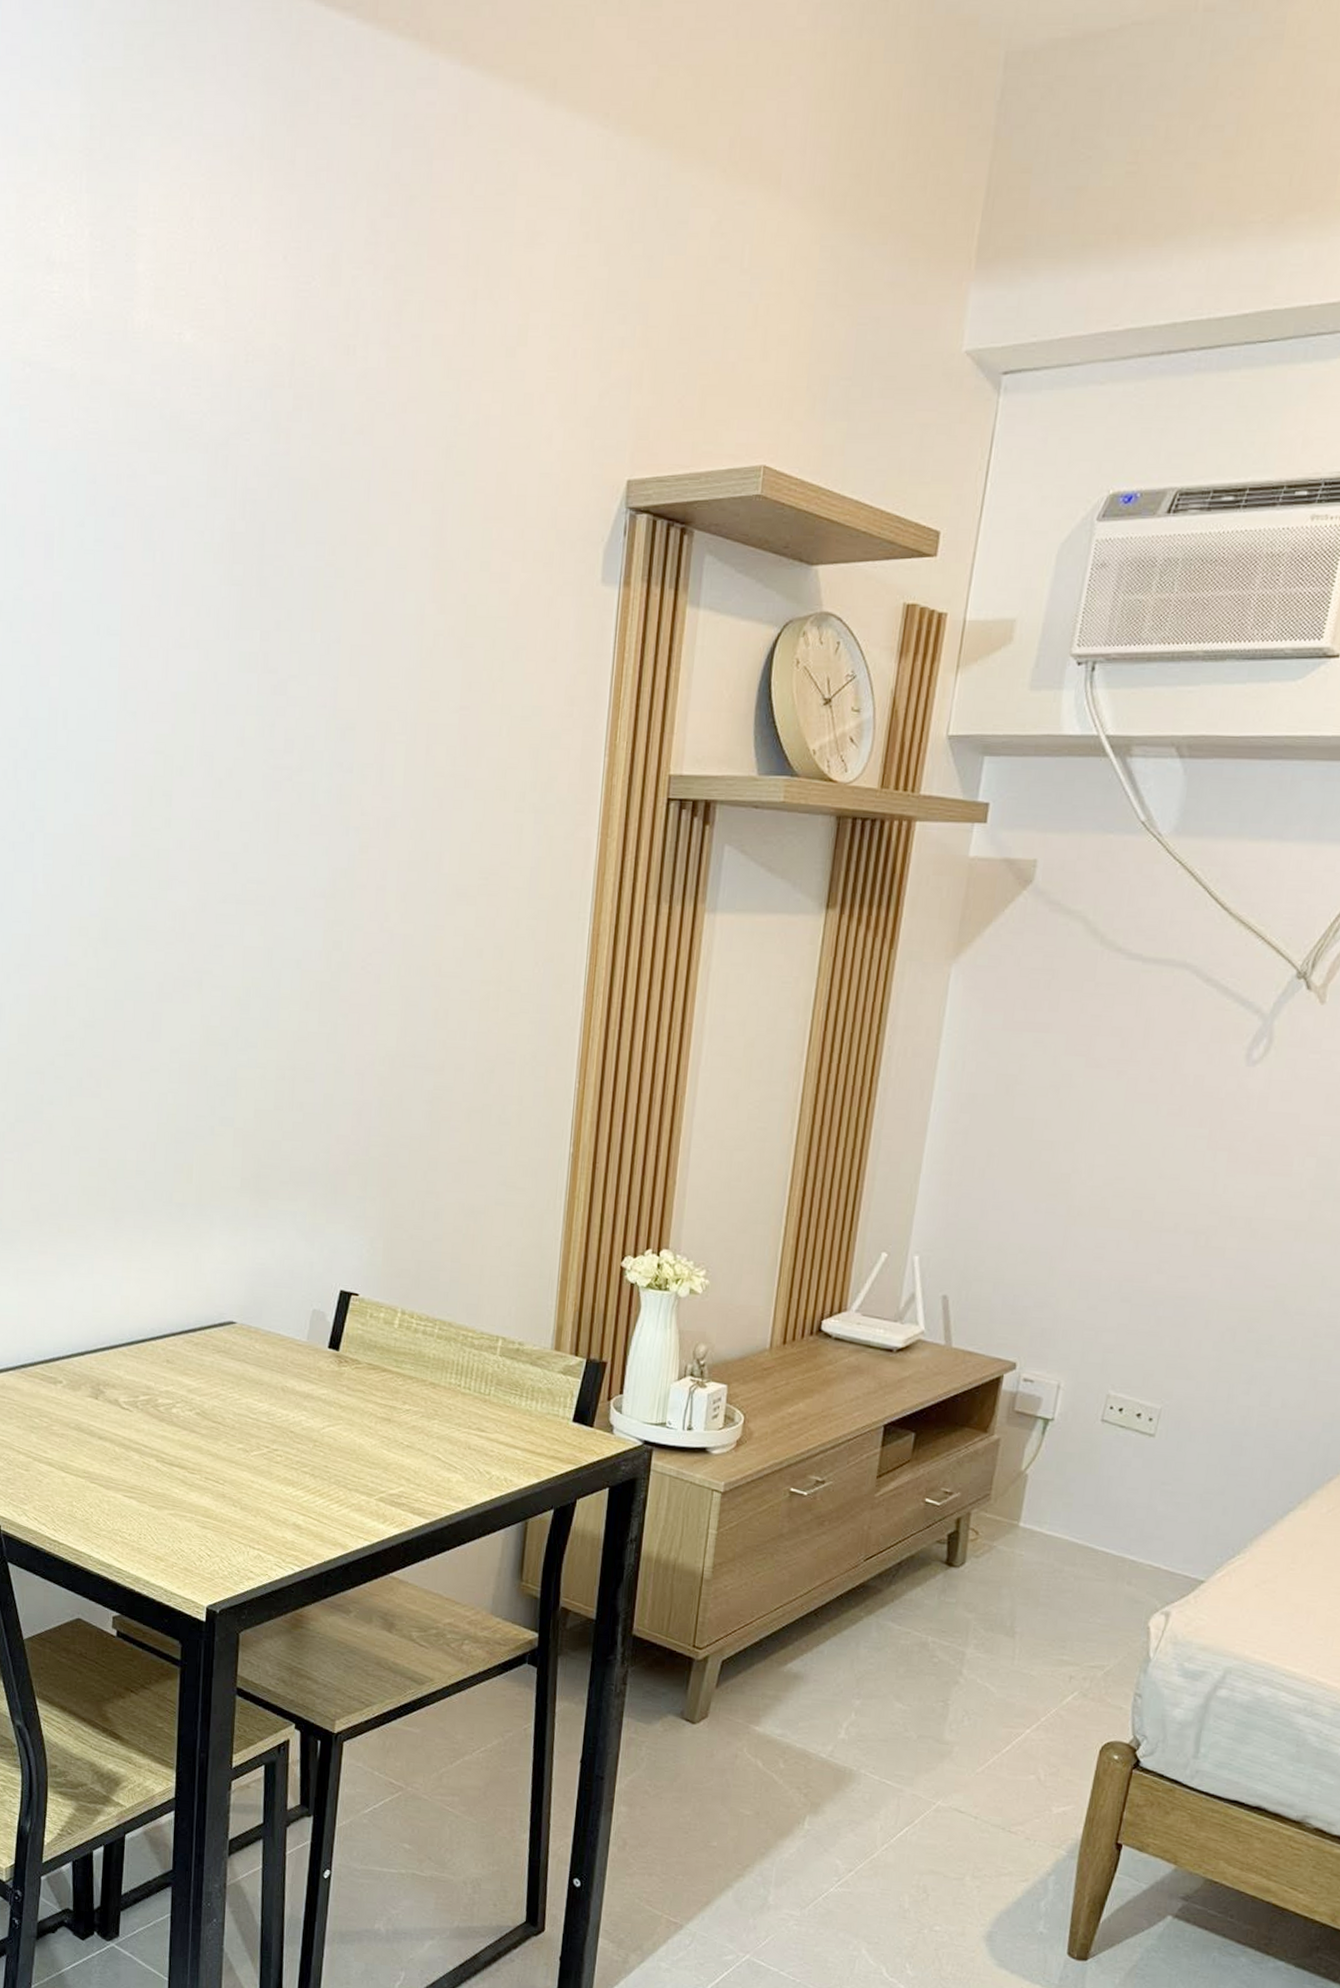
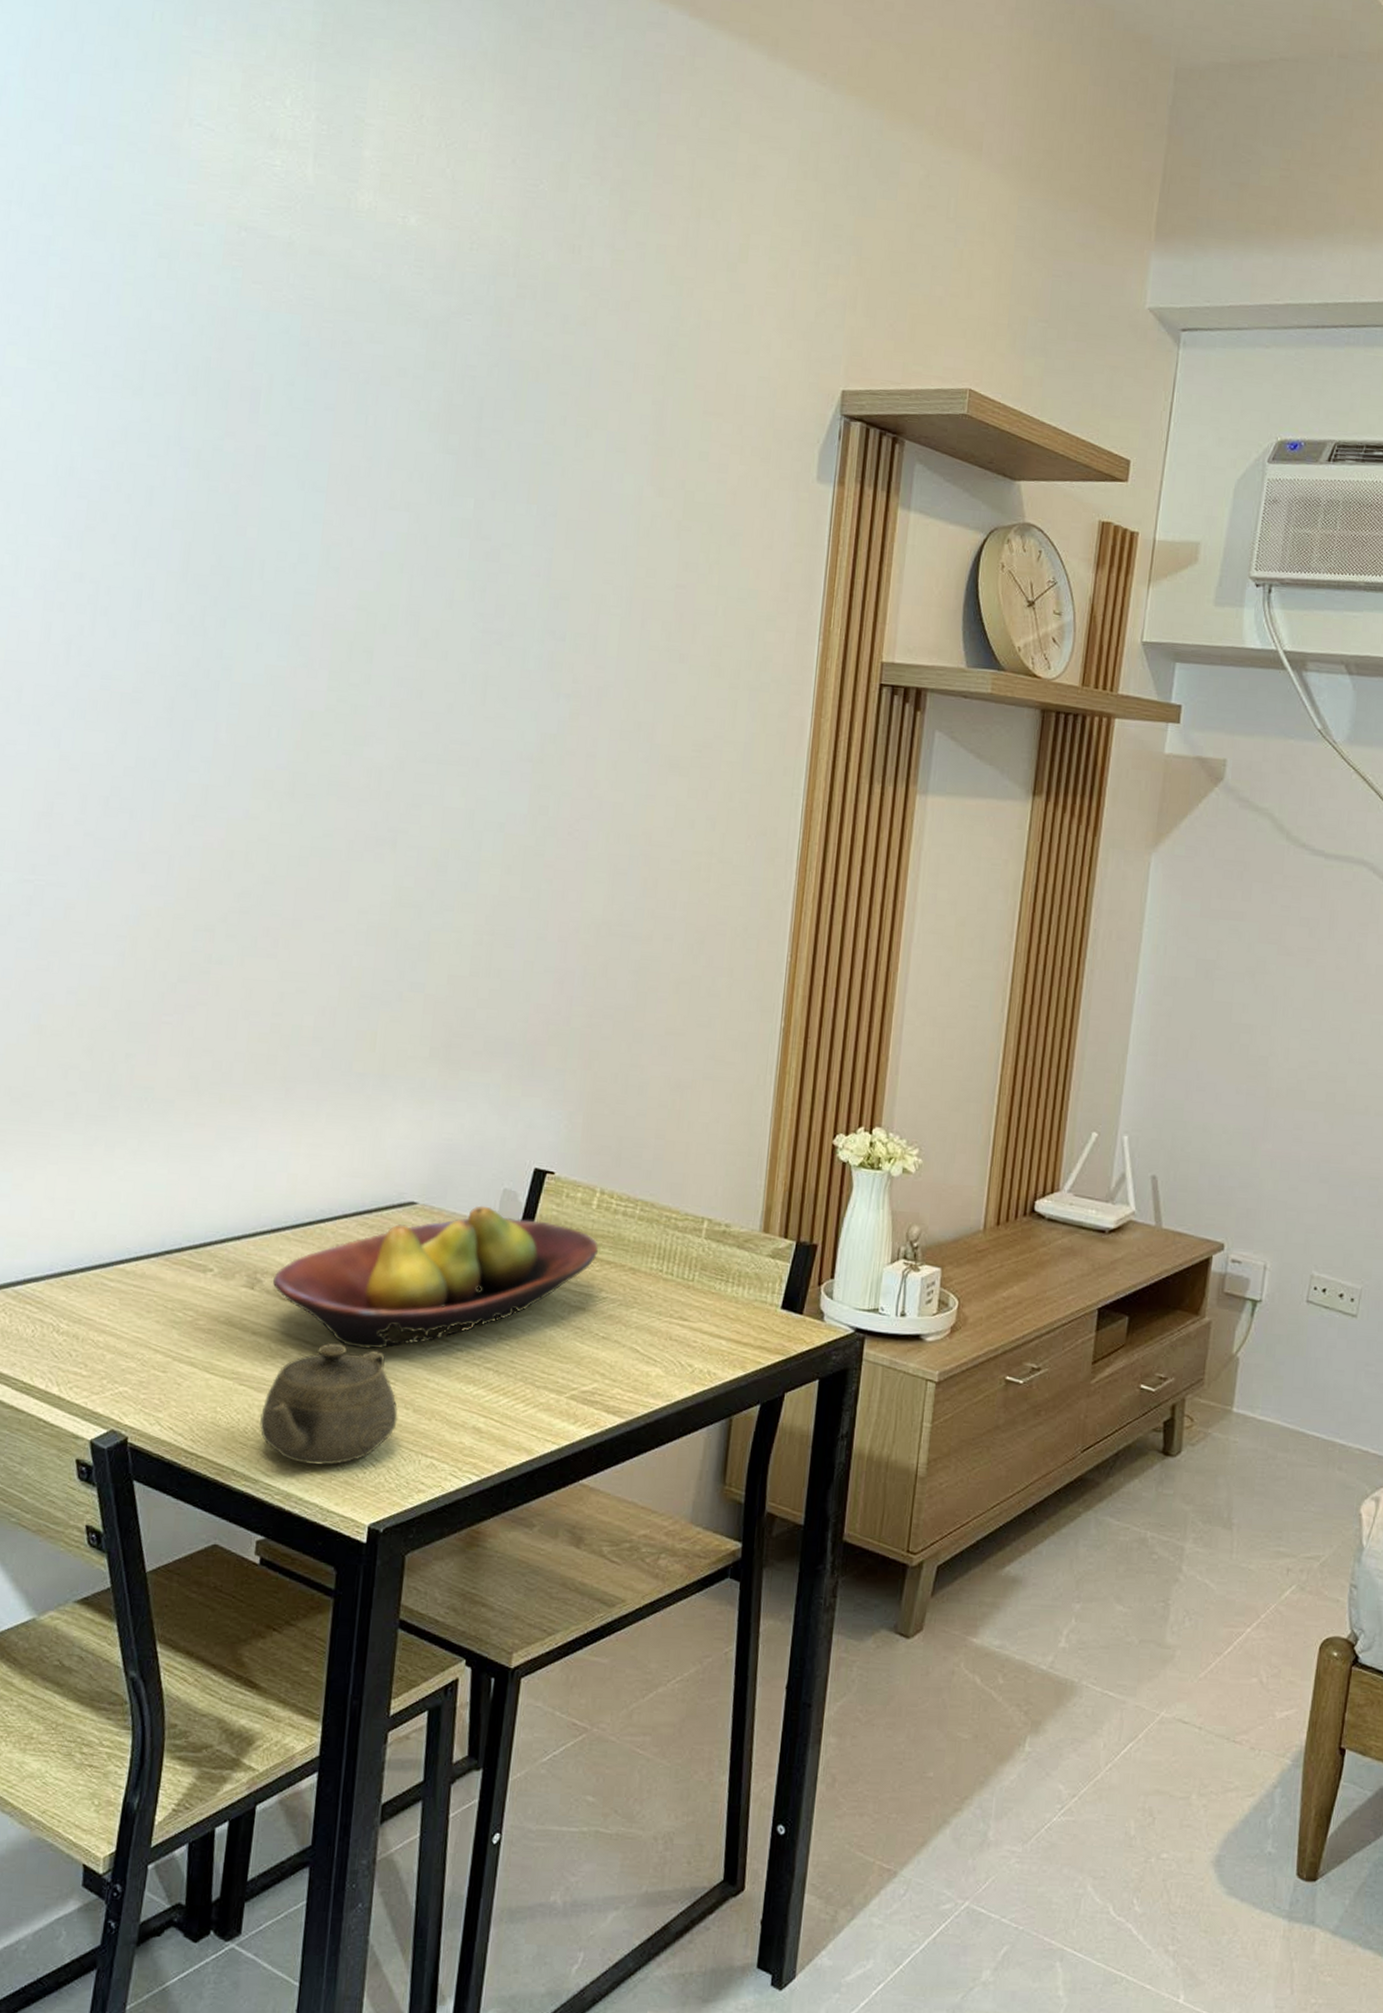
teapot: none [110,1447,228,1554] -> present [260,1342,398,1466]
fruit bowl: none [113,1325,401,1454] -> present [272,1205,598,1349]

